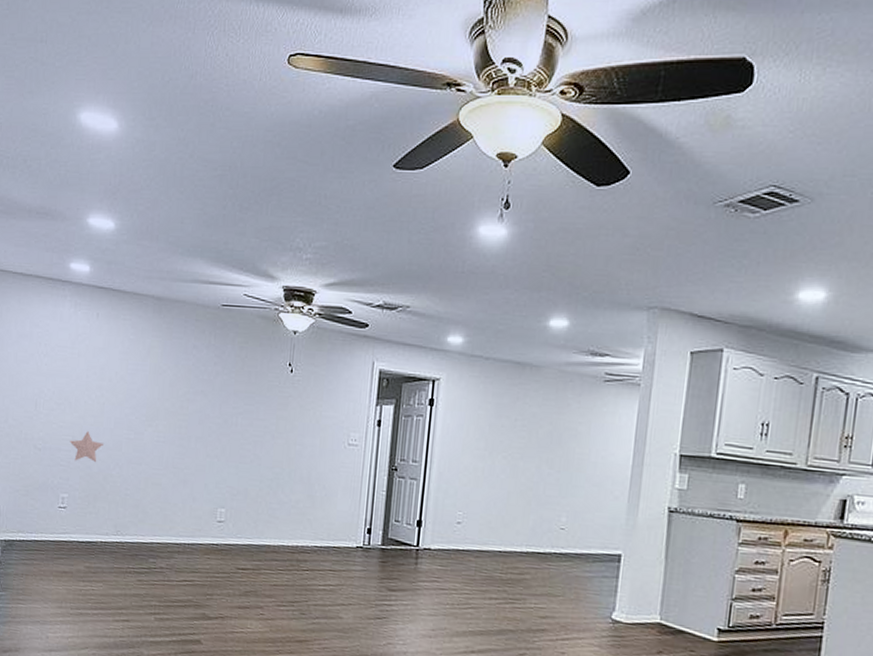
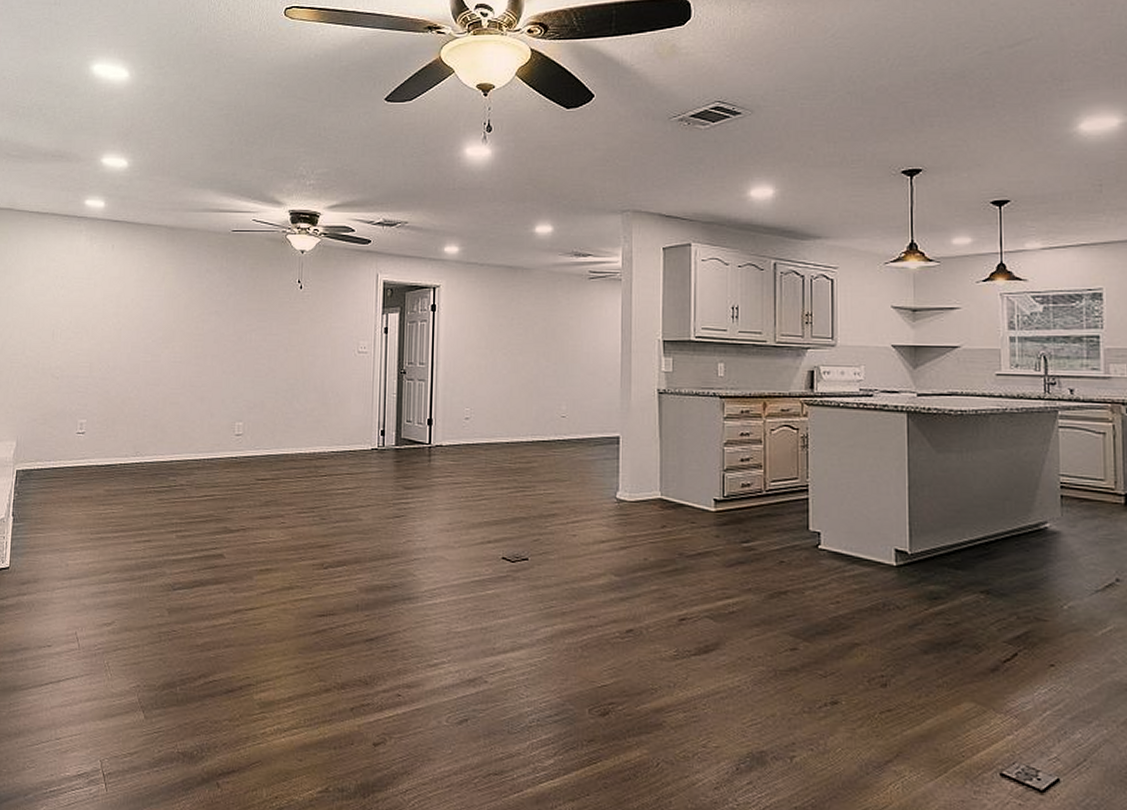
decorative star: present [69,431,103,462] -> none [87,357,121,387]

